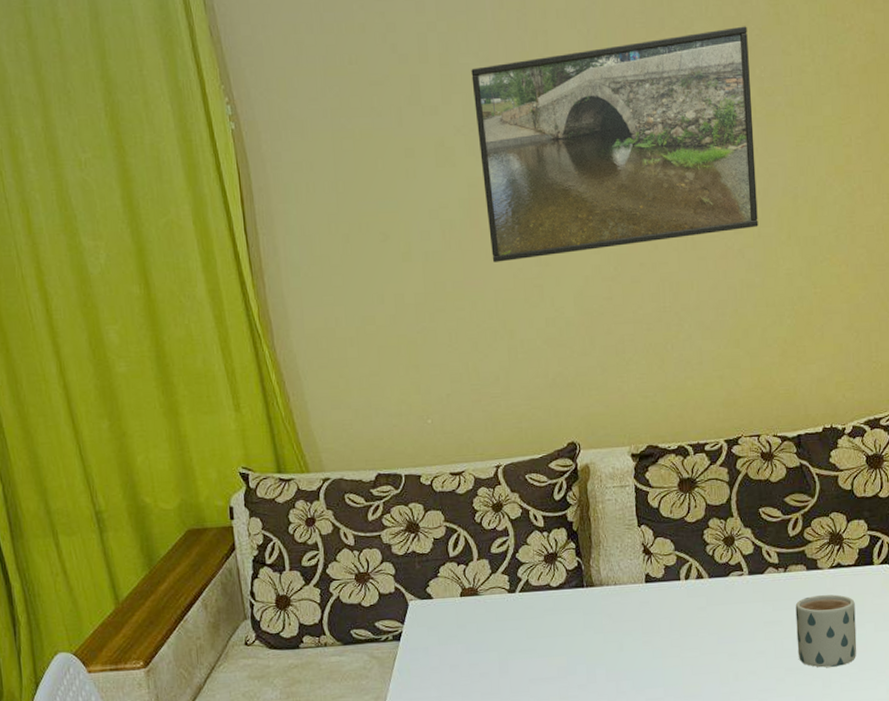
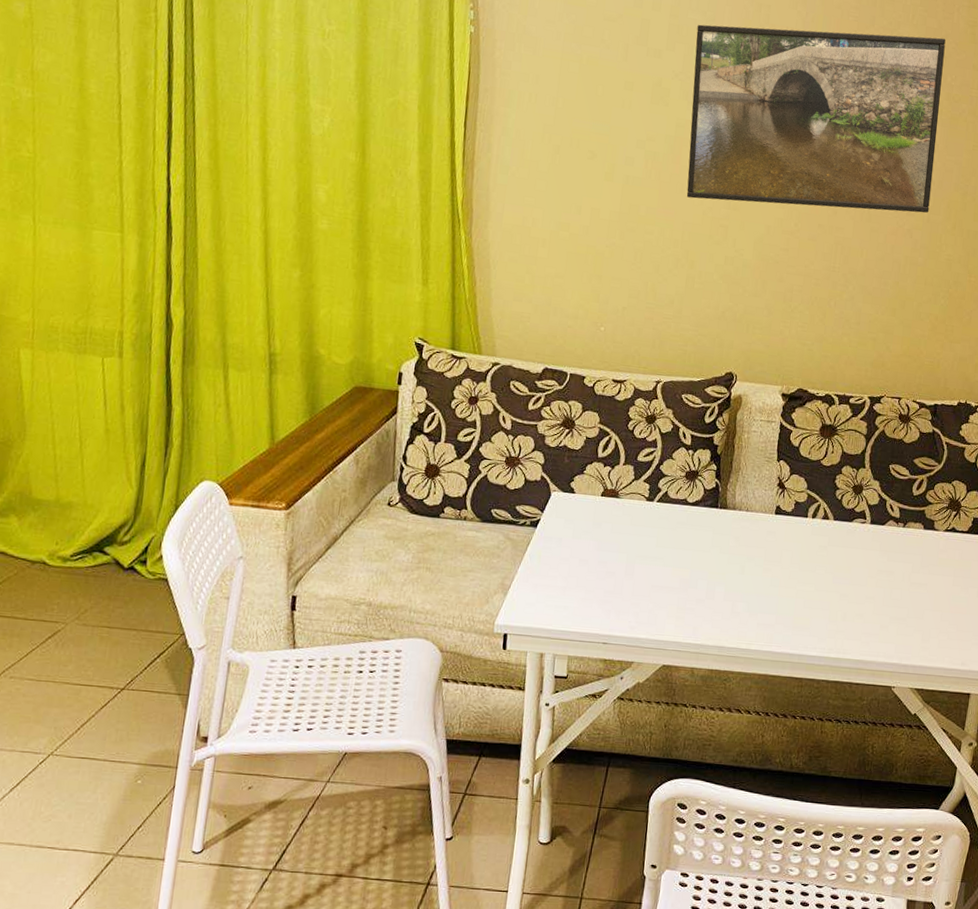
mug: present [795,594,857,668] -> none [904,553,963,624]

